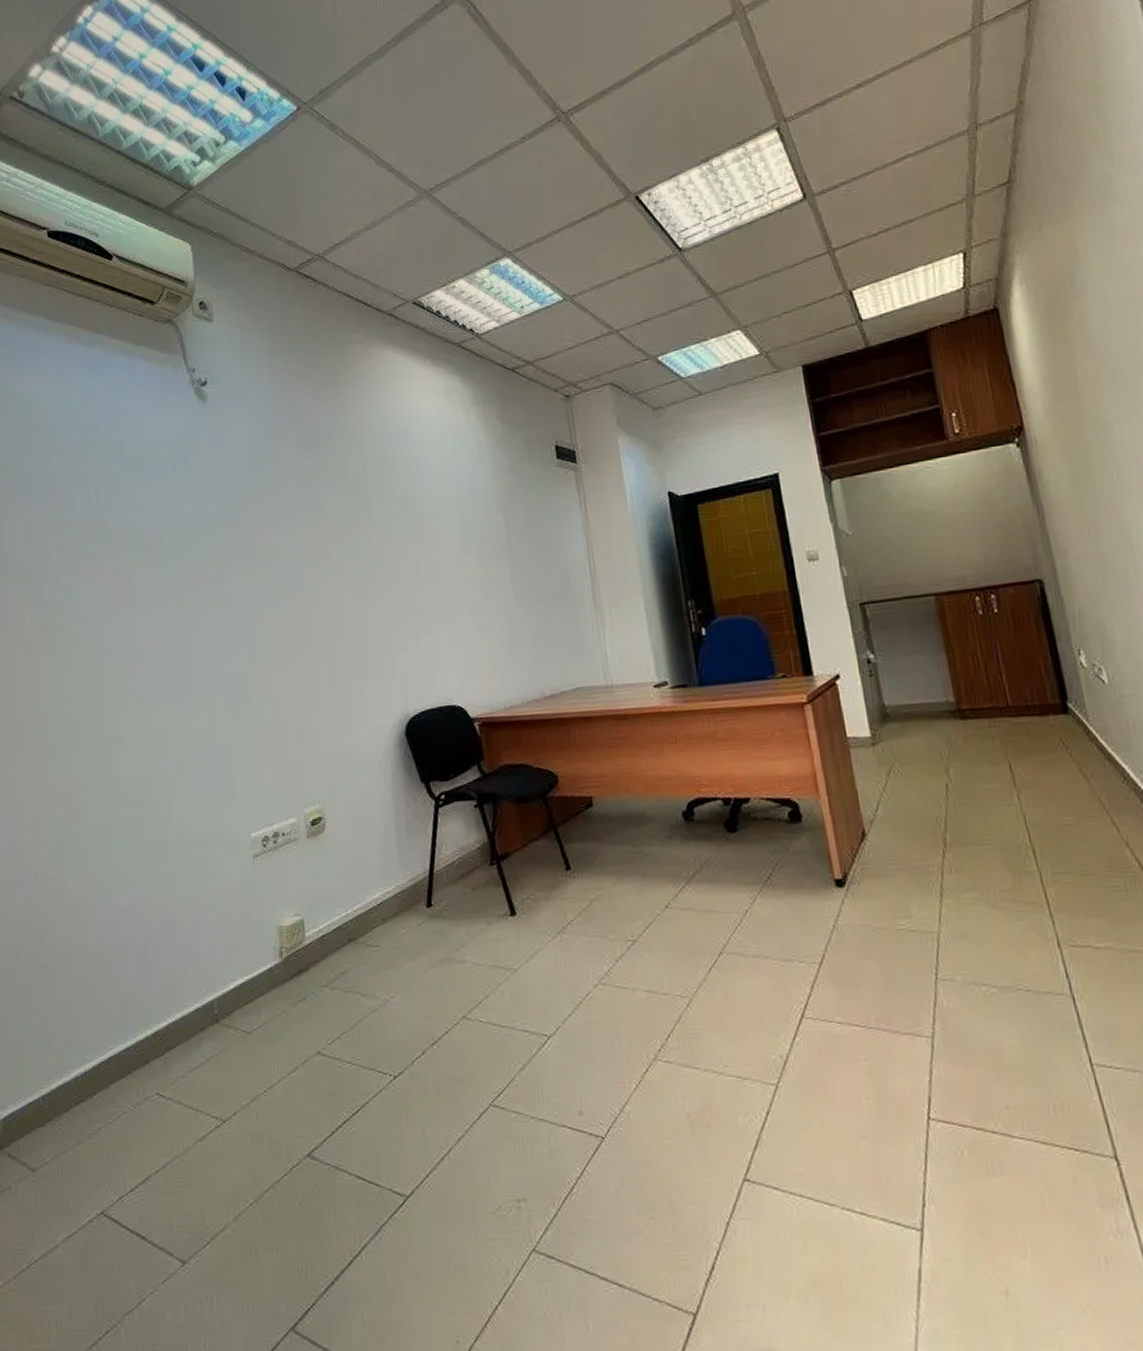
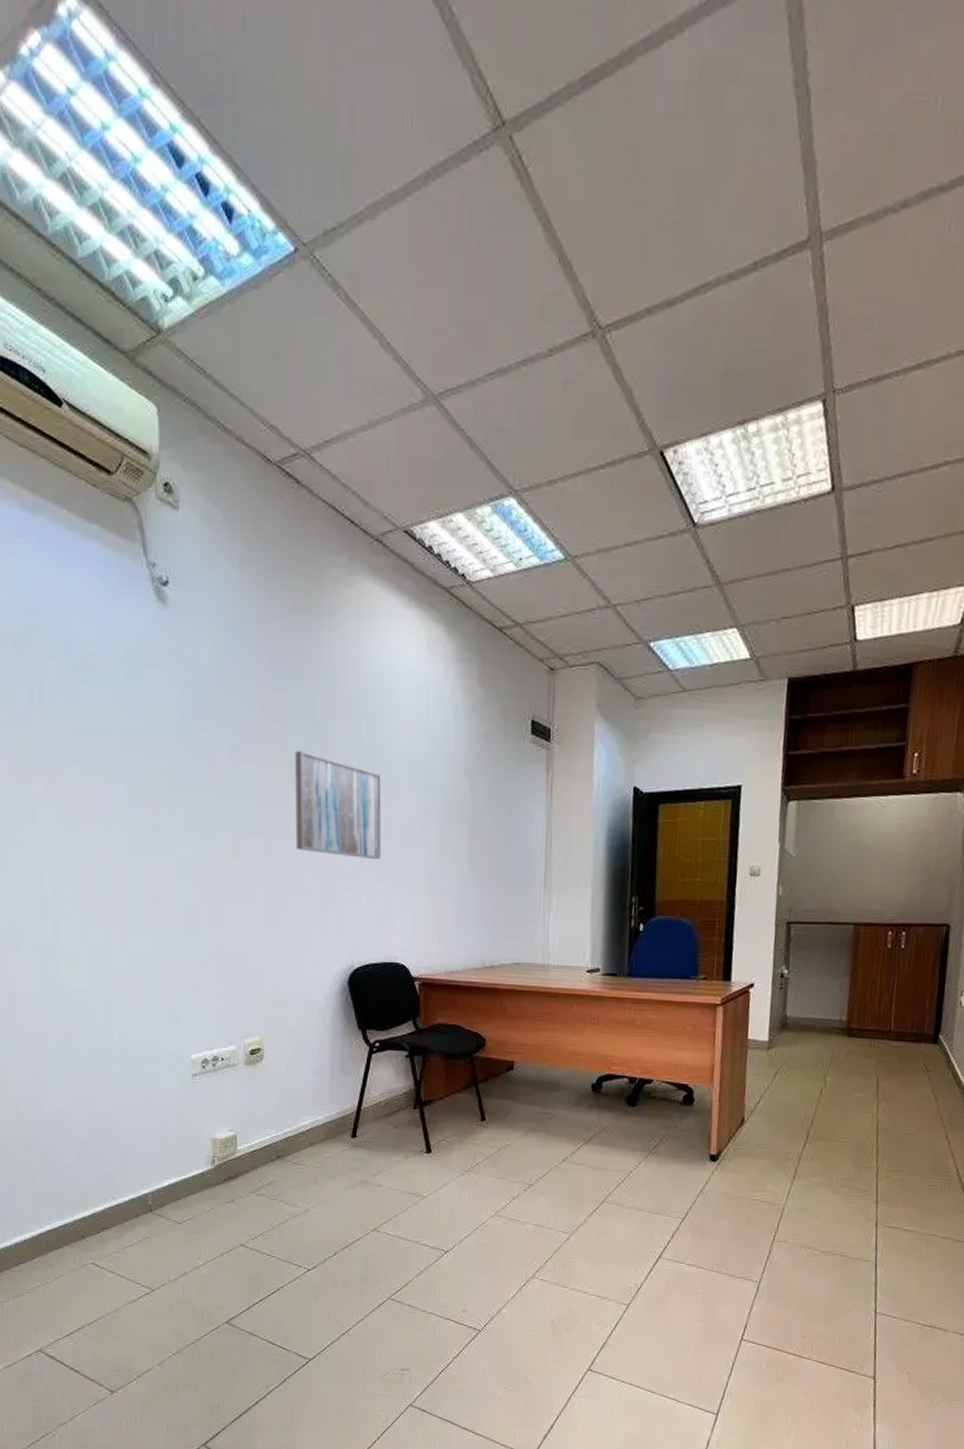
wall art: none [332,509,425,605] -> present [295,751,382,860]

